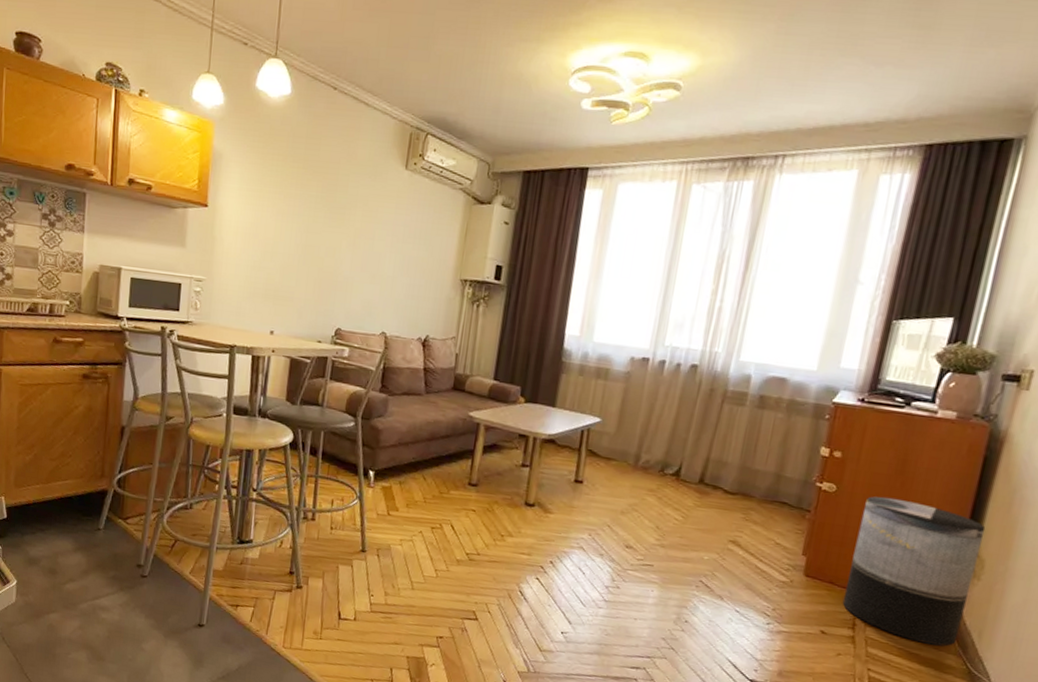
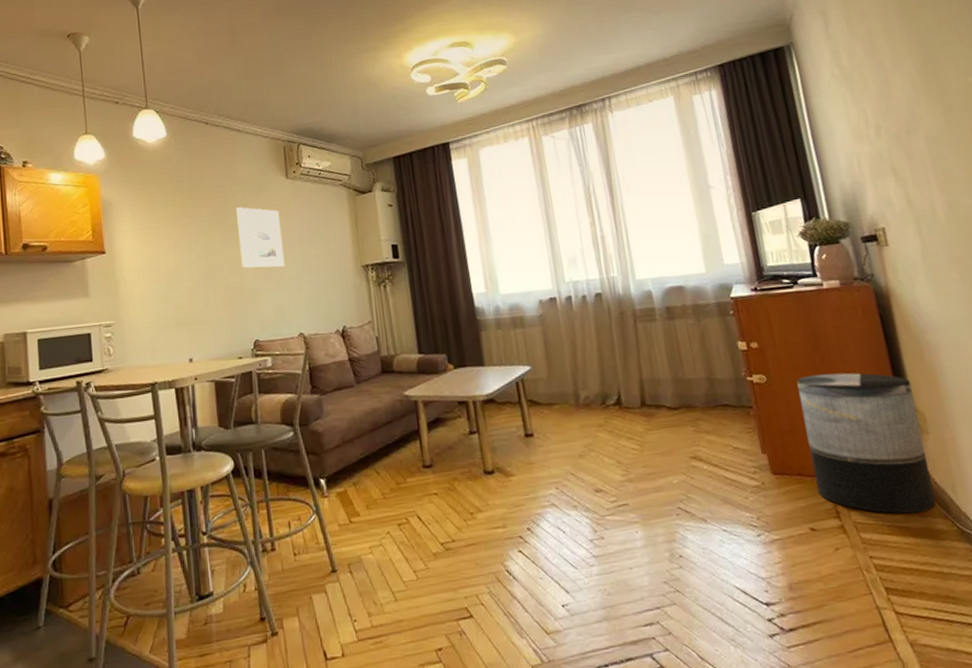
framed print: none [340,189,390,262] -> present [235,207,285,269]

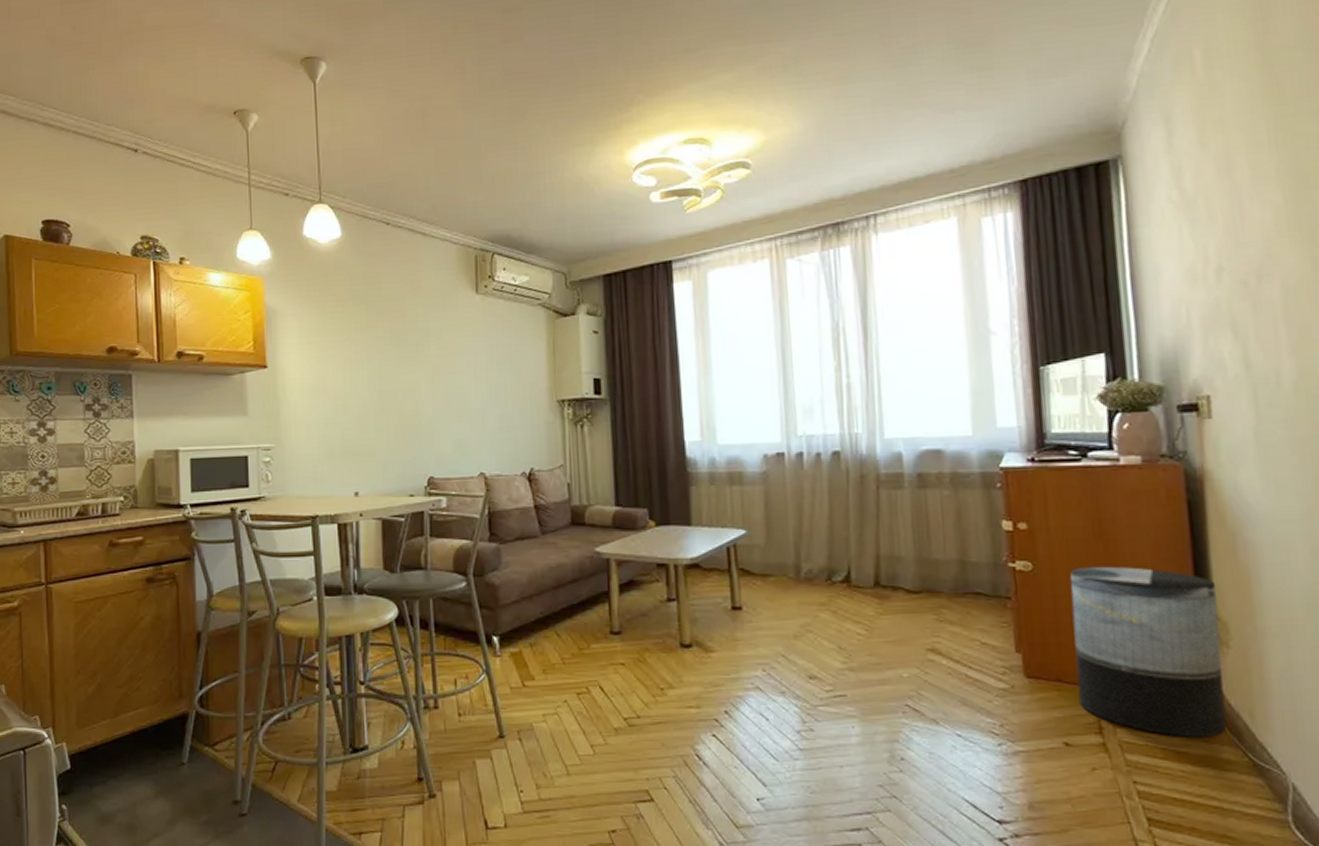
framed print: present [235,207,285,269] -> none [415,324,468,397]

